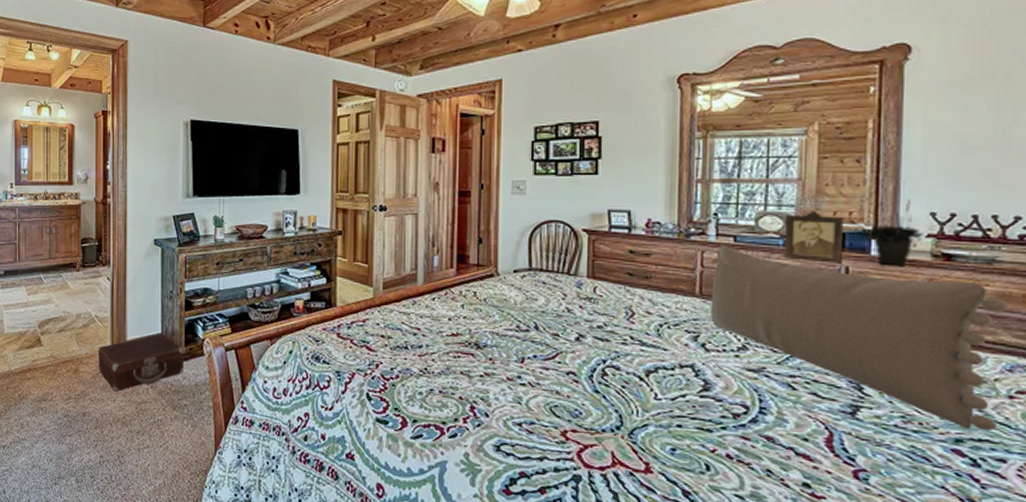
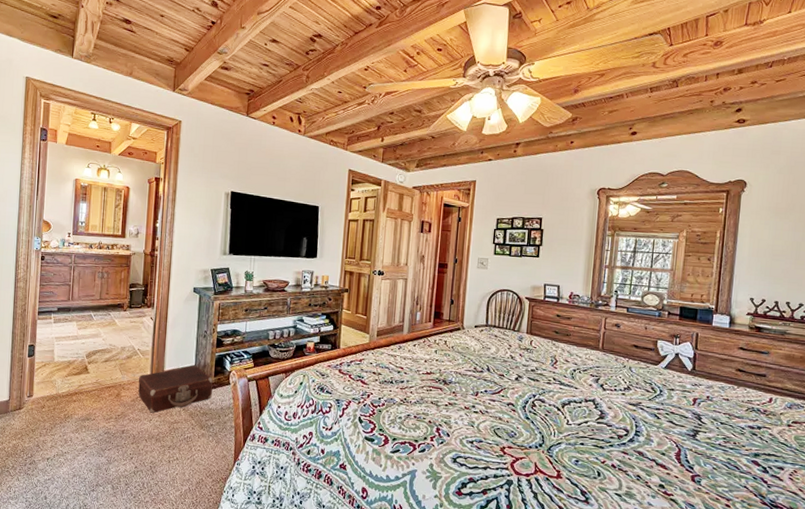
pillow: present [711,244,1009,432] -> none [608,313,792,449]
photo frame: present [783,210,843,264] -> none [658,292,697,331]
potted plant: present [862,196,923,267] -> none [708,284,745,335]

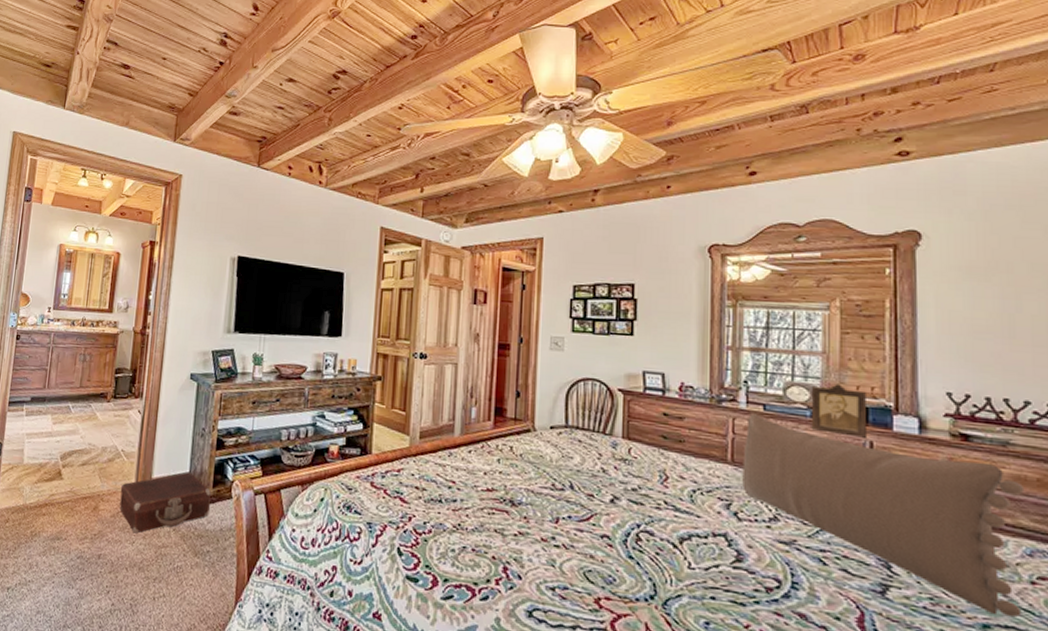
pillow: none [608,313,792,449] -> present [742,412,1025,618]
photo frame: none [658,292,697,331] -> present [811,384,866,438]

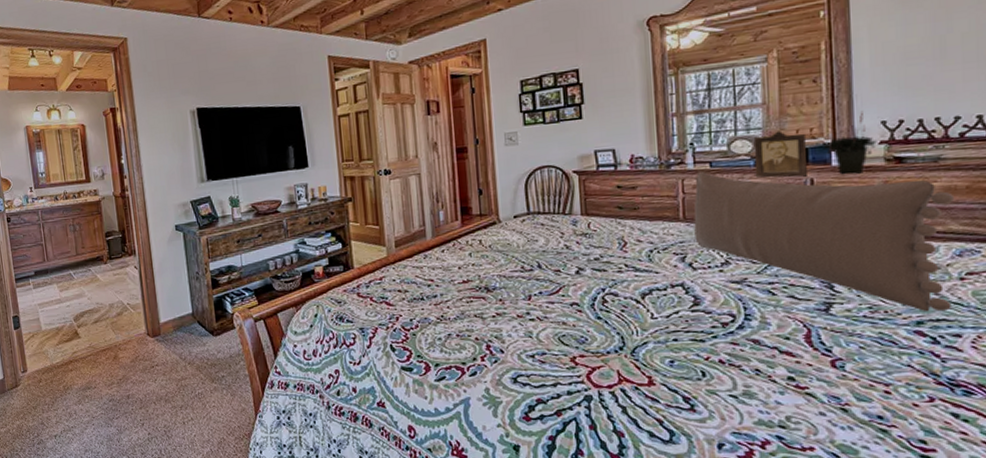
suitcase: present [119,472,211,534] -> none [133,312,217,372]
potted plant: none [884,373,941,445] -> present [823,110,876,174]

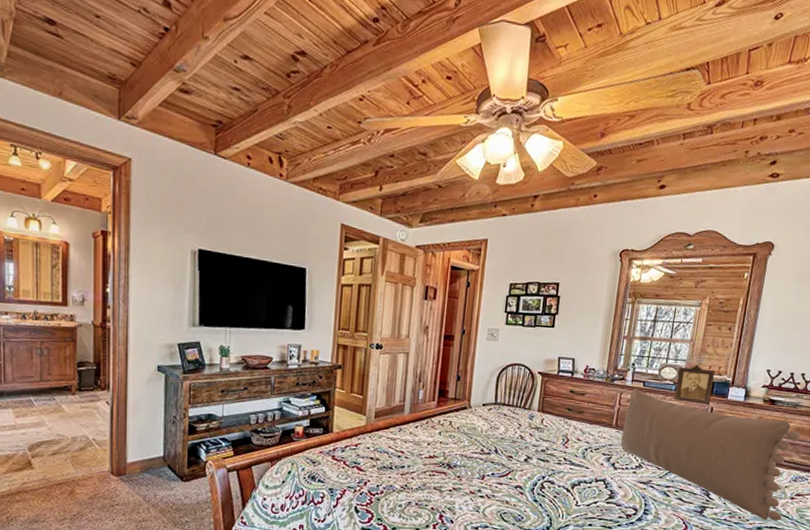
potted plant: present [823,110,876,174] -> none [724,356,761,408]

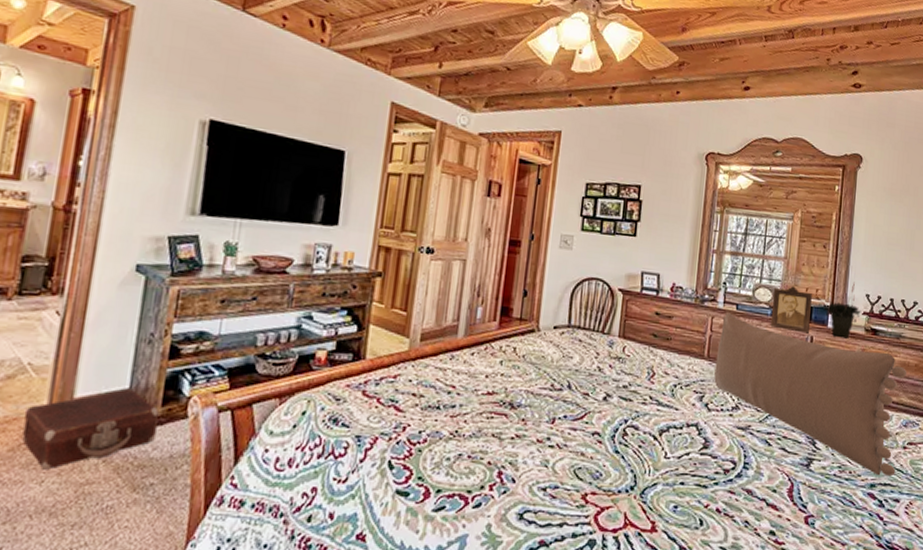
suitcase: none [95,455,186,512] -> present [22,388,159,470]
potted plant: none [724,356,761,408] -> present [823,277,861,339]

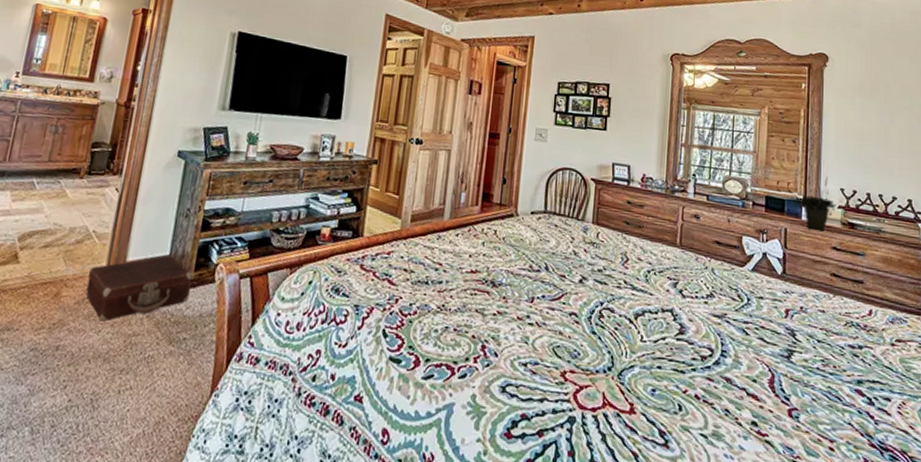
pillow: present [714,311,907,477] -> none [687,202,890,374]
photo frame: present [770,286,812,334] -> none [742,179,784,225]

